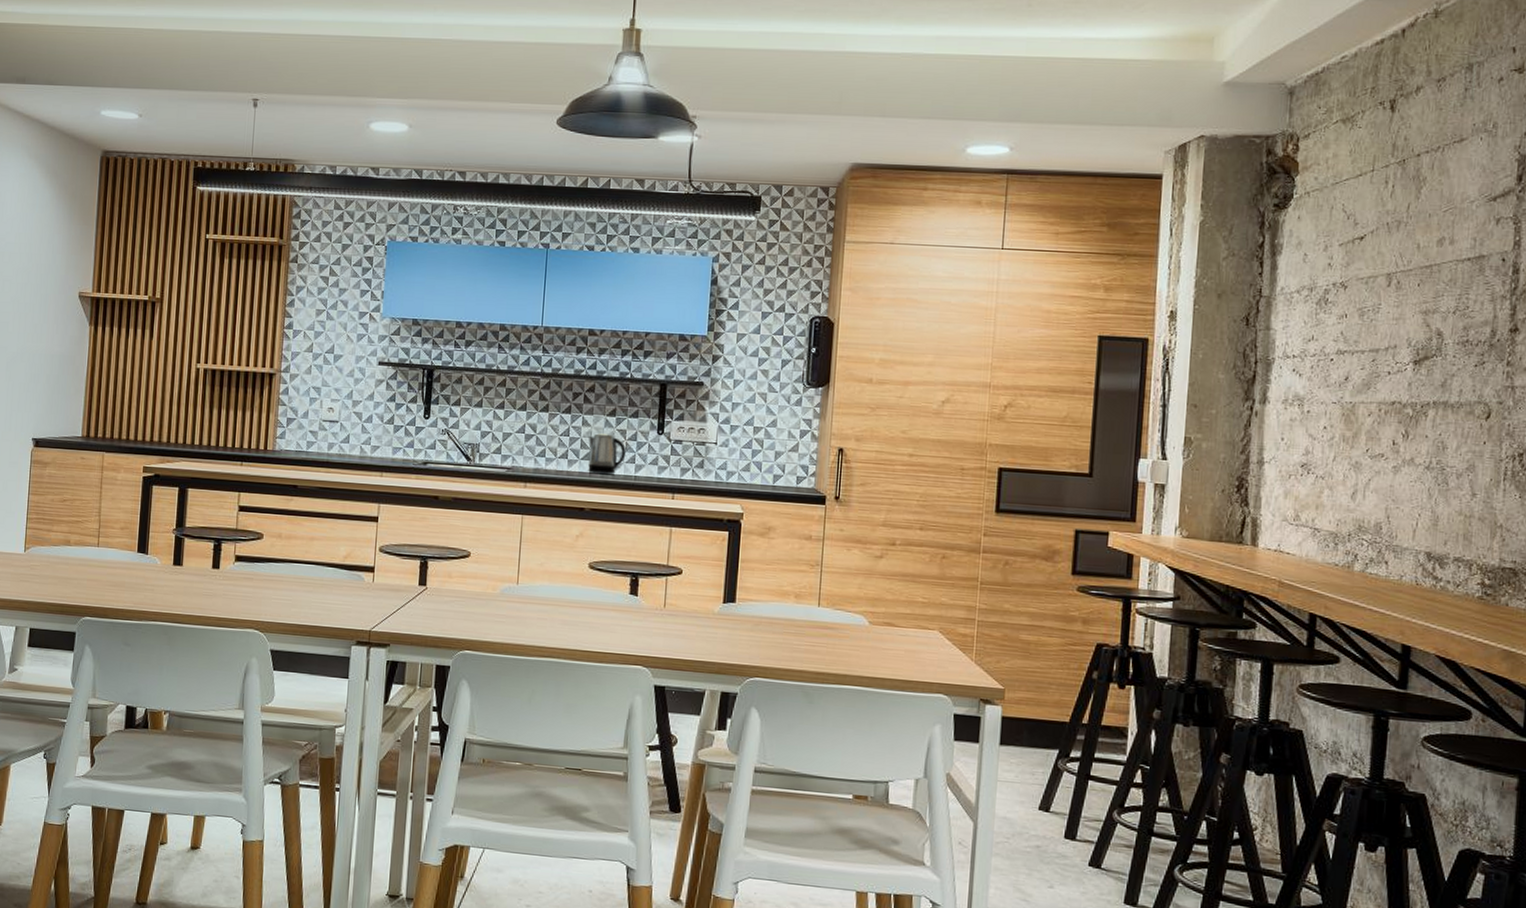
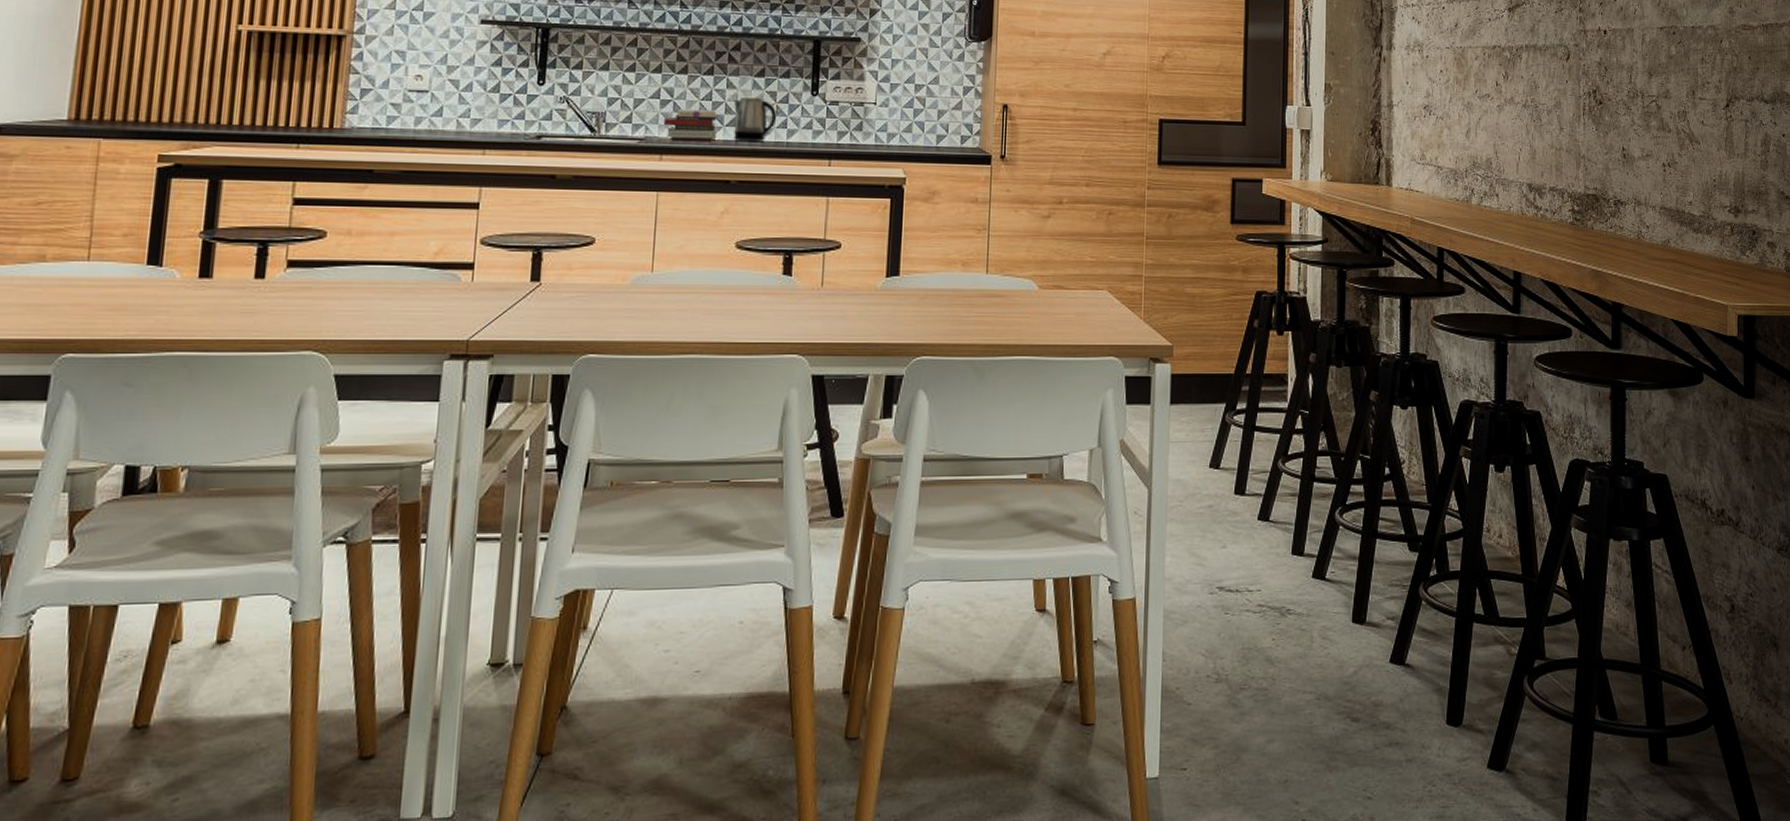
books: none [527,443,574,472] -> present [663,109,718,141]

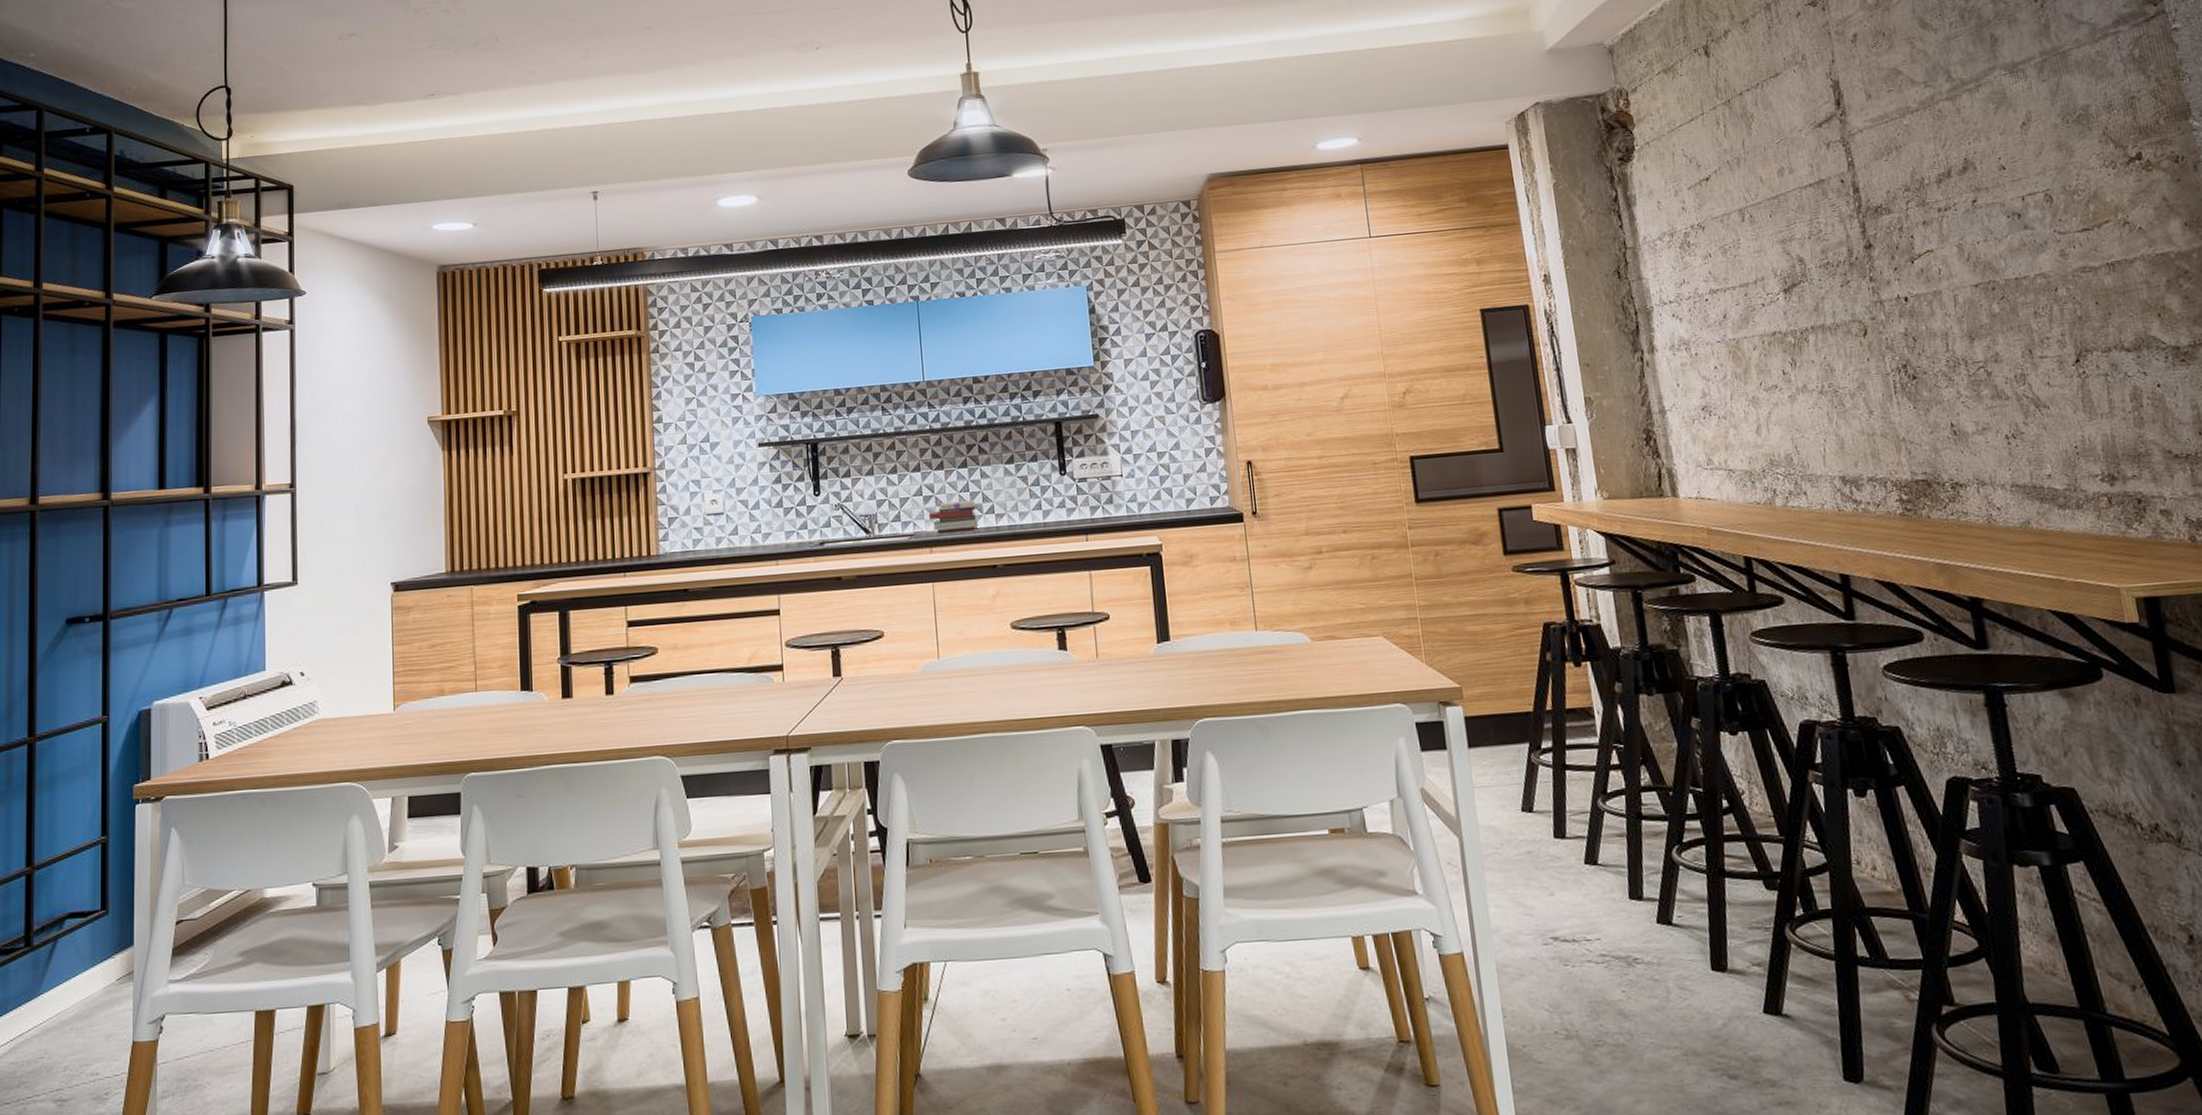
kettle: present [734,96,777,142] -> none [990,483,1032,527]

